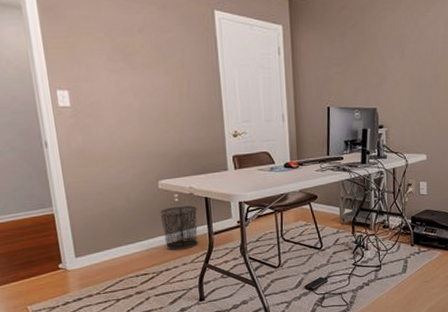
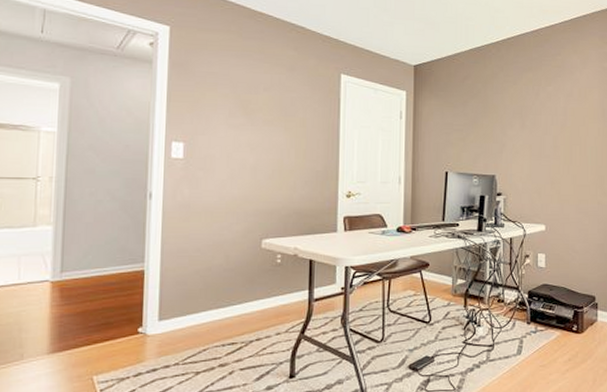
waste bin: present [158,206,198,250] -> none [257,268,300,317]

